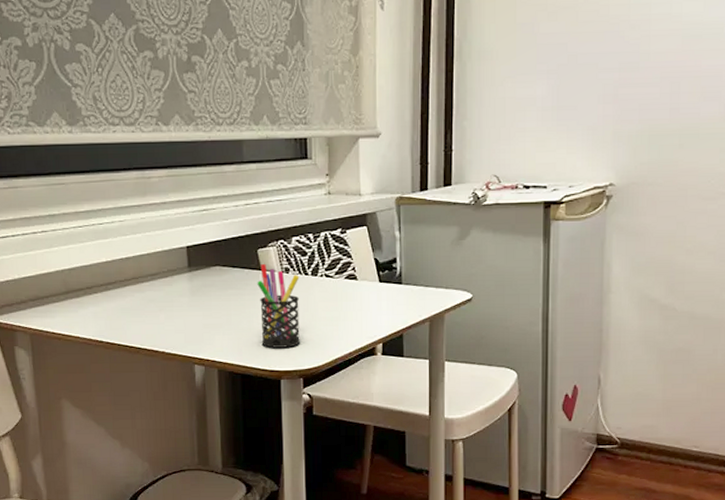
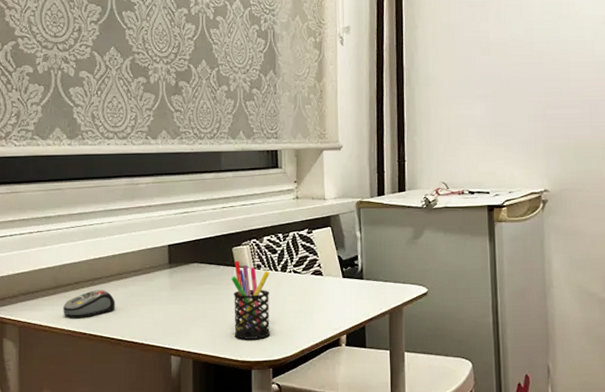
computer mouse: none [76,295,132,325] -> present [63,290,115,318]

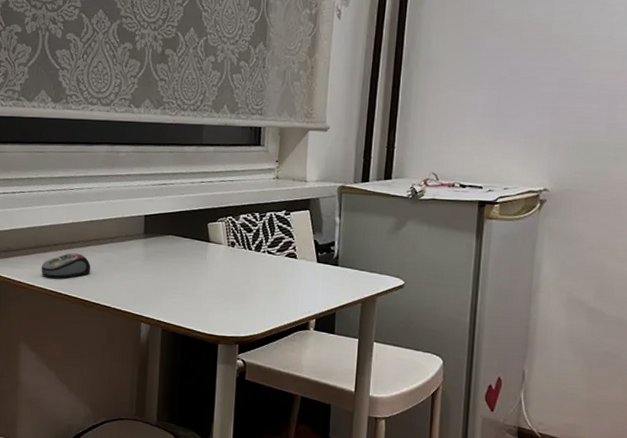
pen holder: present [231,260,270,339] -> none [203,236,244,315]

